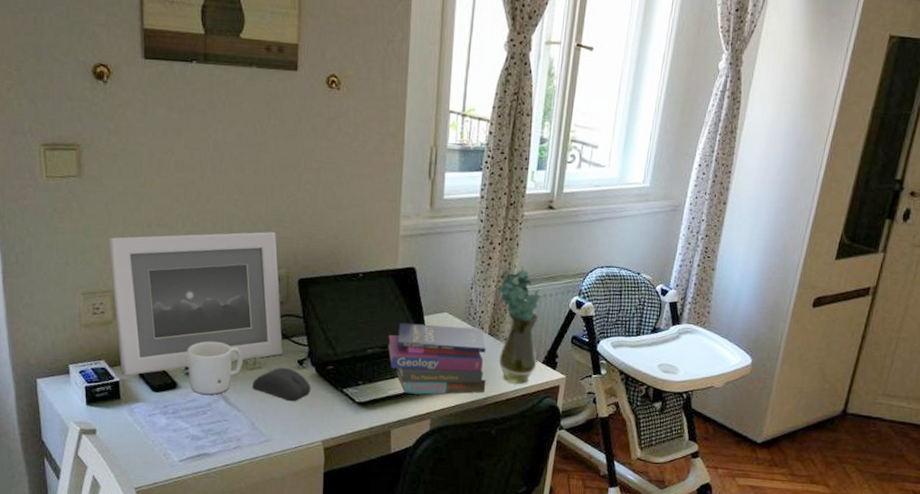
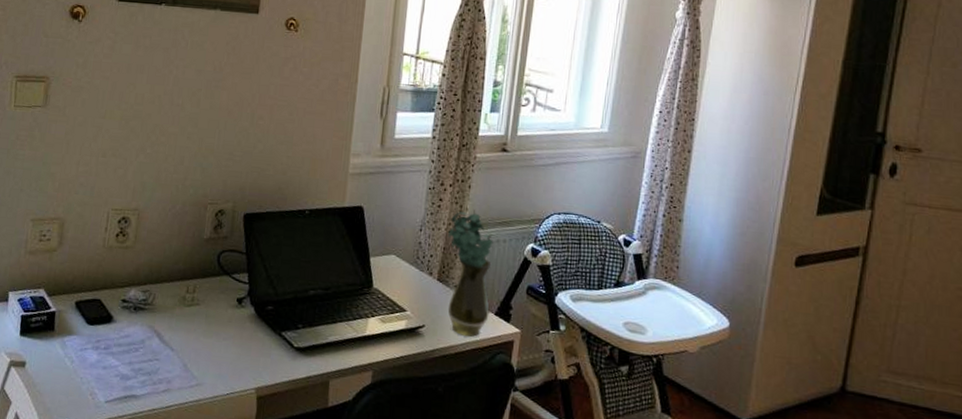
picture frame: present [107,231,284,376] -> none [58,165,226,307]
mug: present [187,341,242,395] -> none [125,273,181,332]
computer mouse: present [252,367,311,401] -> none [188,305,249,343]
books: present [388,322,486,395] -> none [330,263,435,345]

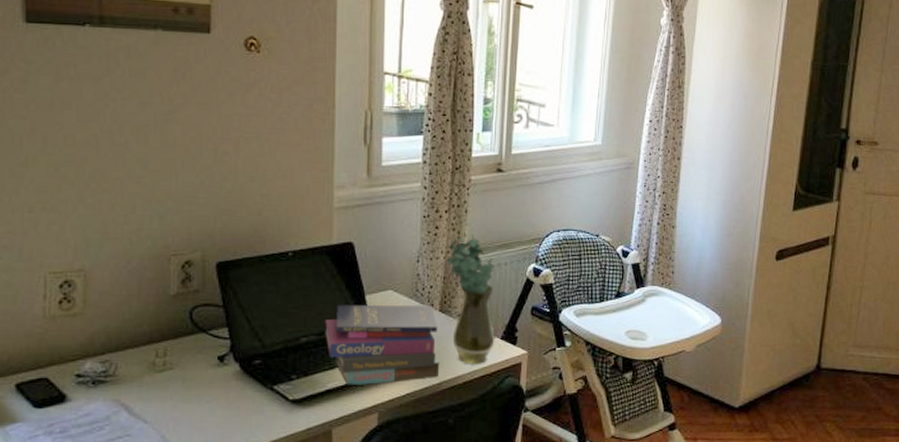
books: none [330,263,435,345] -> present [325,304,440,387]

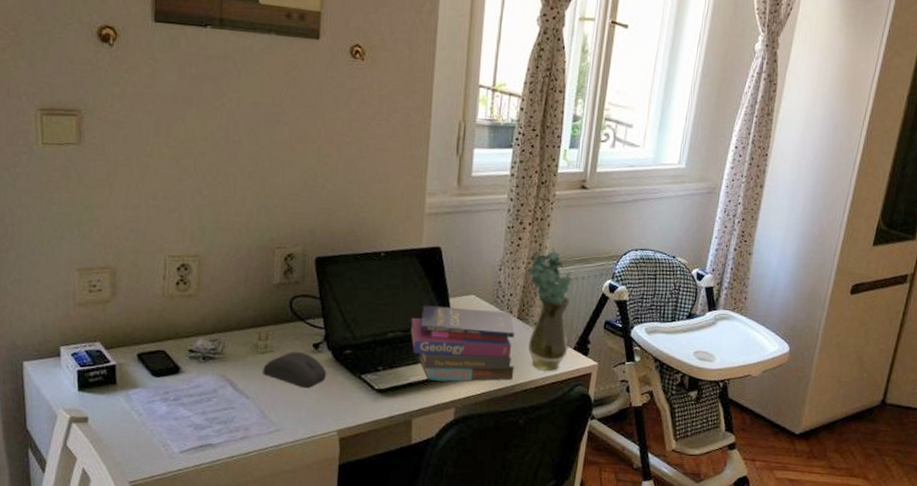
computer mouse: none [162,366,235,405] -> present [263,351,327,388]

